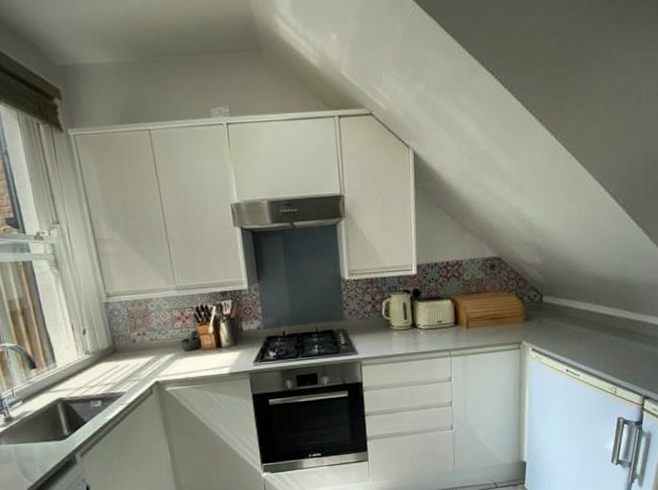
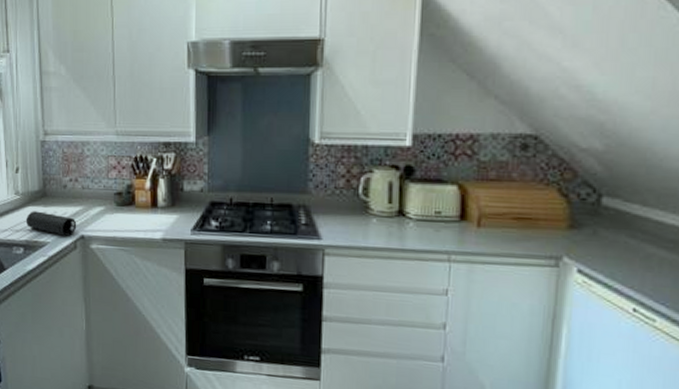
speaker: none [99,366,151,384] -> present [25,211,77,236]

